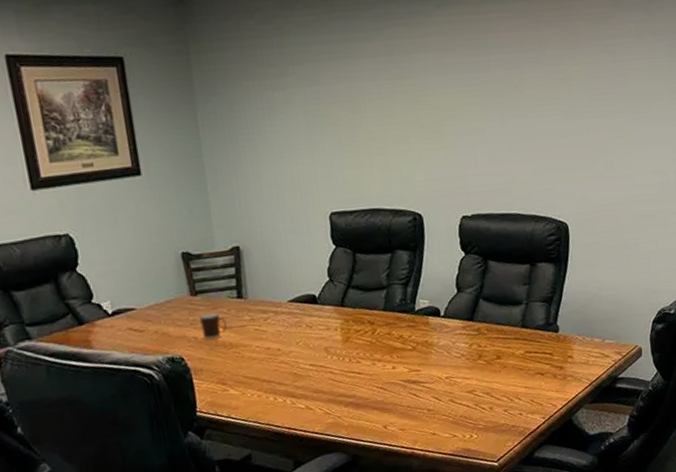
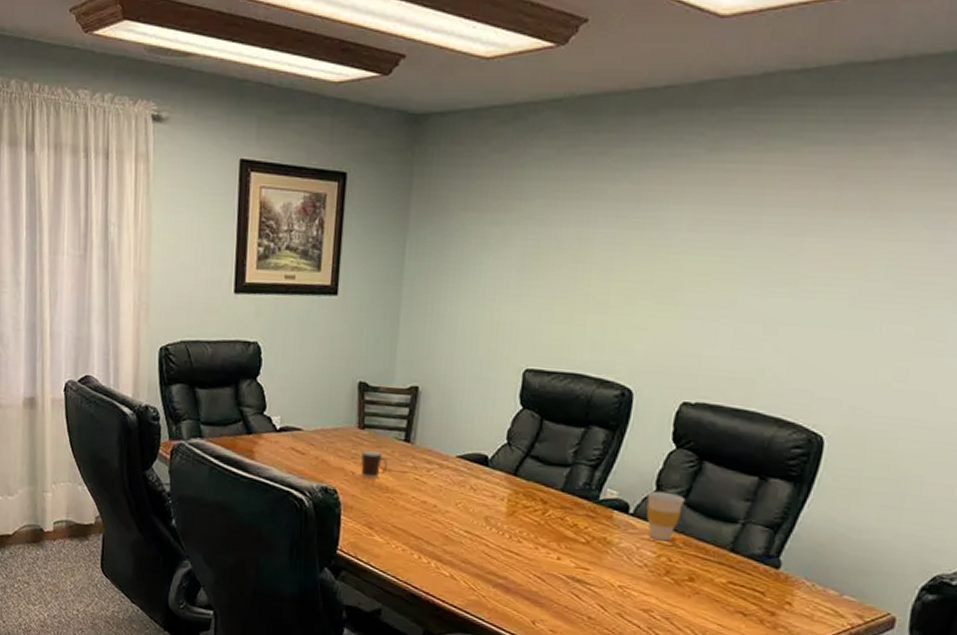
cup: none [452,292,481,333] -> present [646,491,686,541]

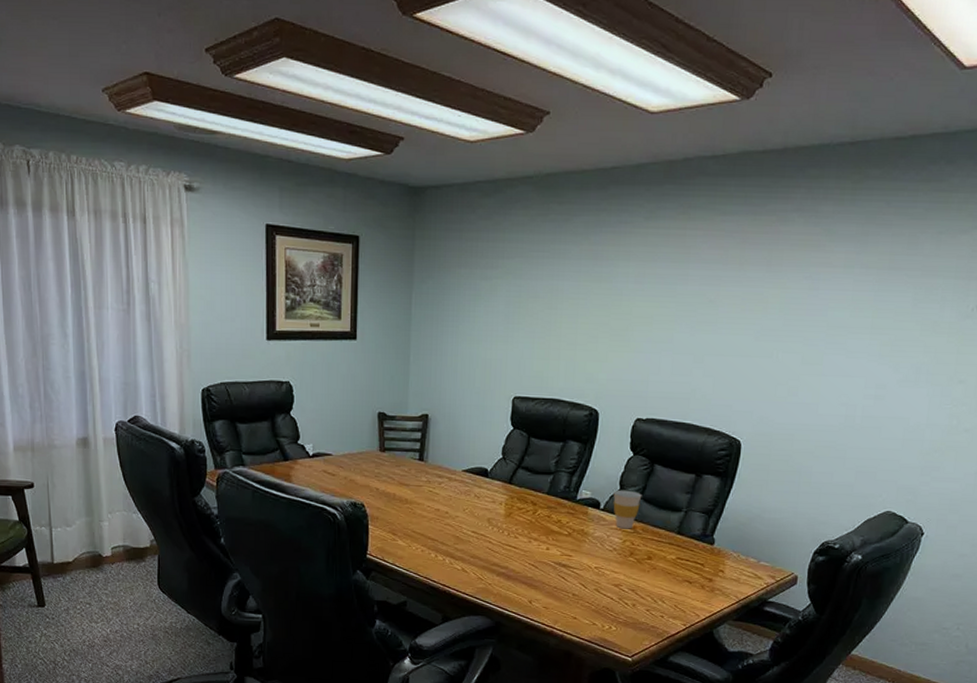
mug: present [360,450,387,479] -> none [383,469,405,493]

